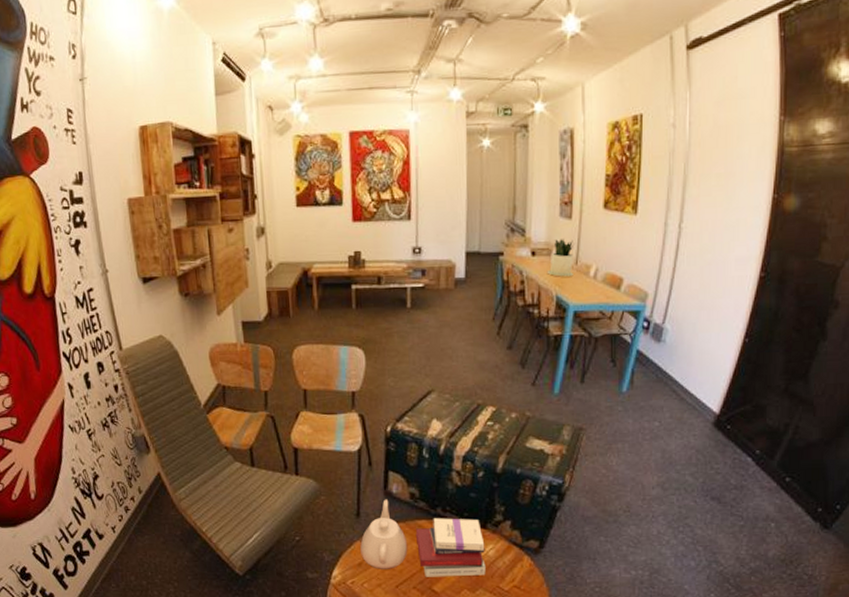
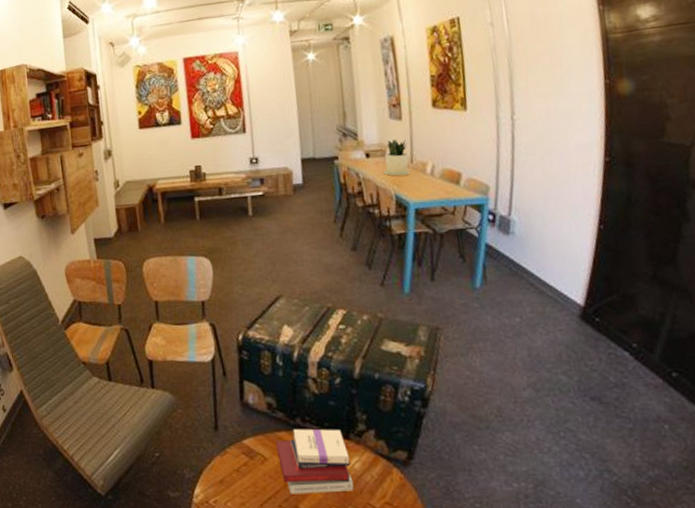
teapot: present [360,499,408,569] -> none [220,410,270,486]

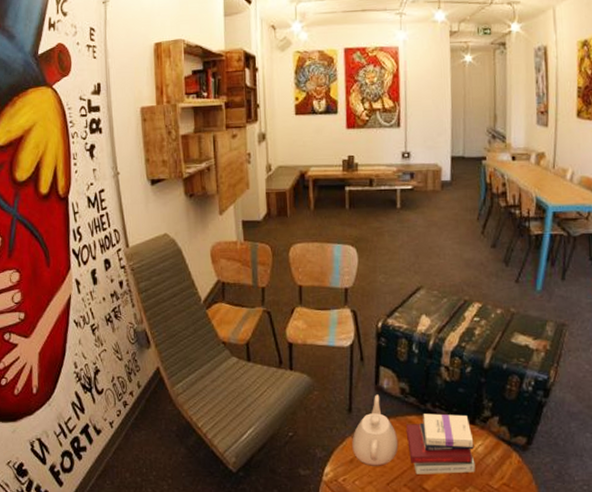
teapot: none [220,410,270,486] -> present [352,394,399,466]
planter: present [383,139,410,177] -> none [526,145,551,180]

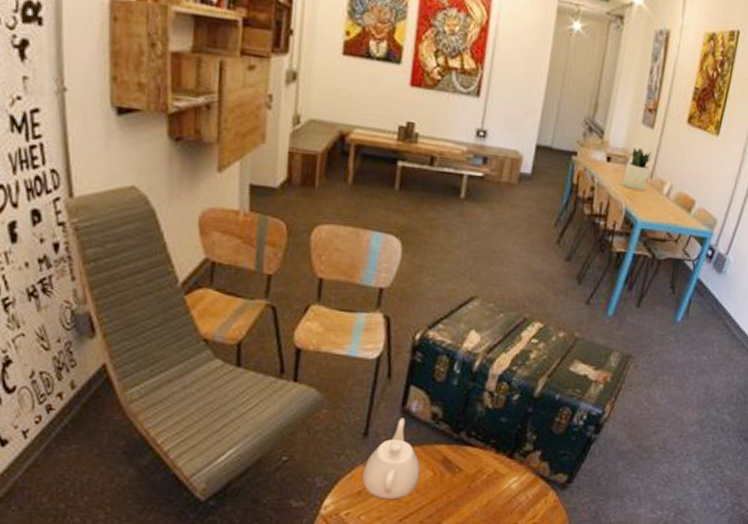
books: present [406,413,475,474] -> none [431,443,509,512]
planter: none [526,145,551,180] -> present [619,147,653,191]

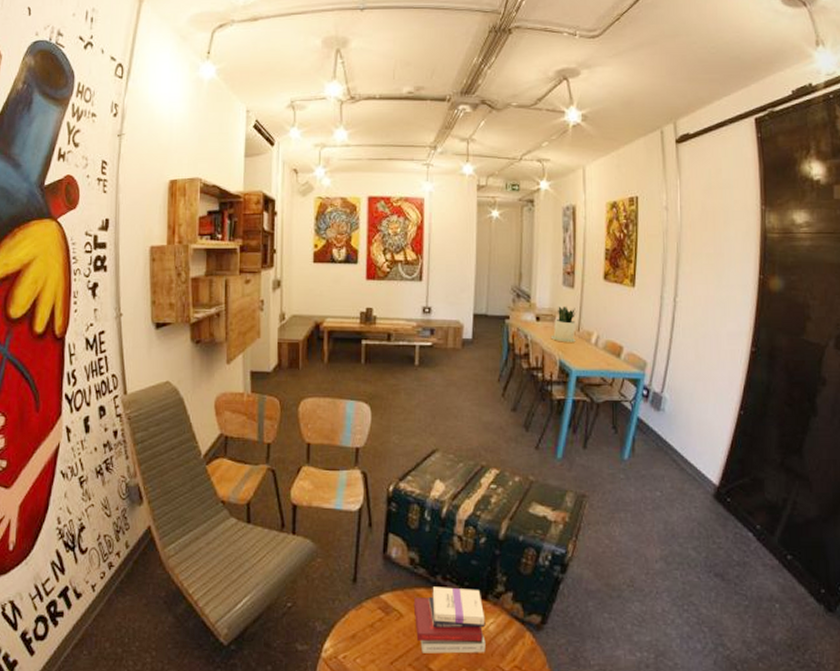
teapot: present [362,418,421,500] -> none [355,564,405,643]
books: none [431,443,509,512] -> present [413,587,486,654]

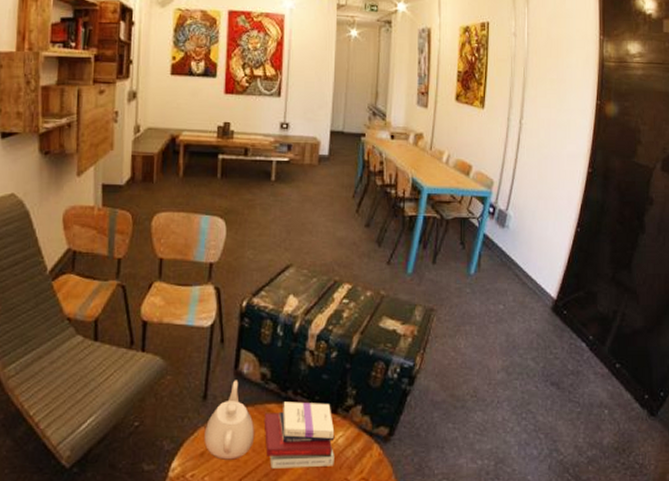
teapot: none [355,564,405,643] -> present [204,380,255,460]
planter: present [550,306,577,342] -> none [404,125,430,161]

